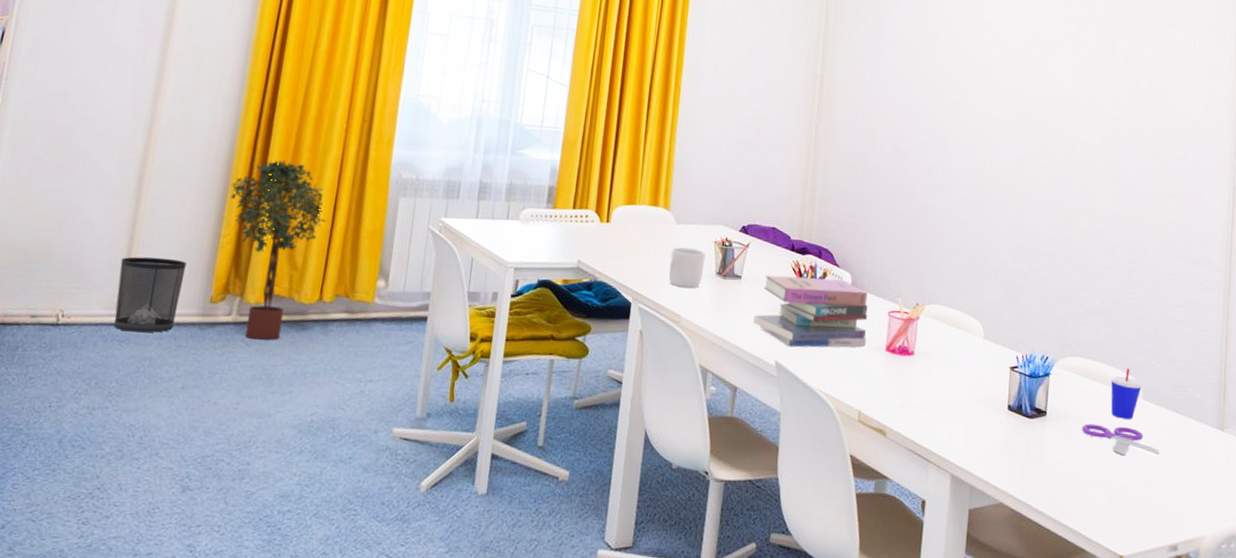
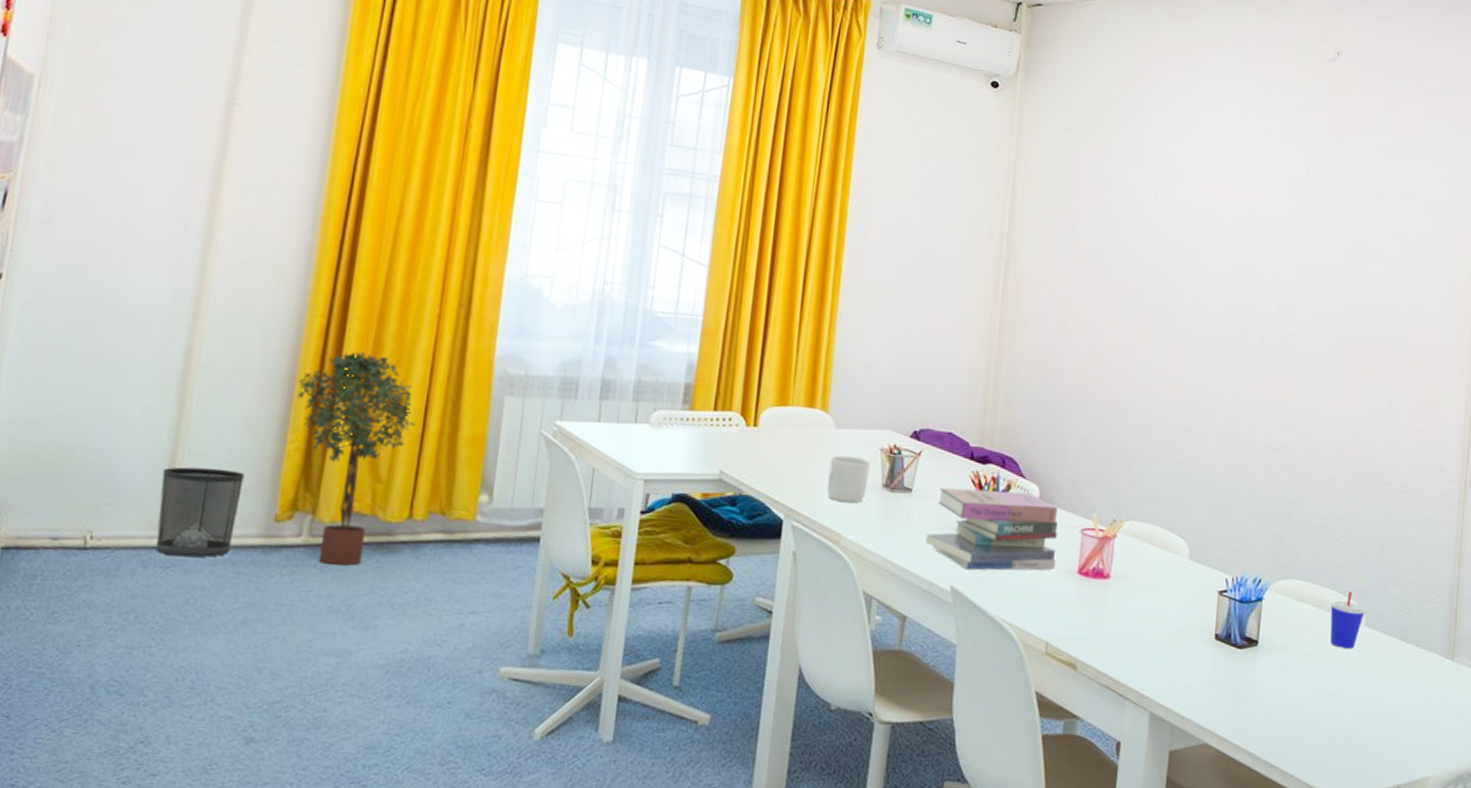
scissors: present [1082,423,1160,456] -> none [1297,654,1383,689]

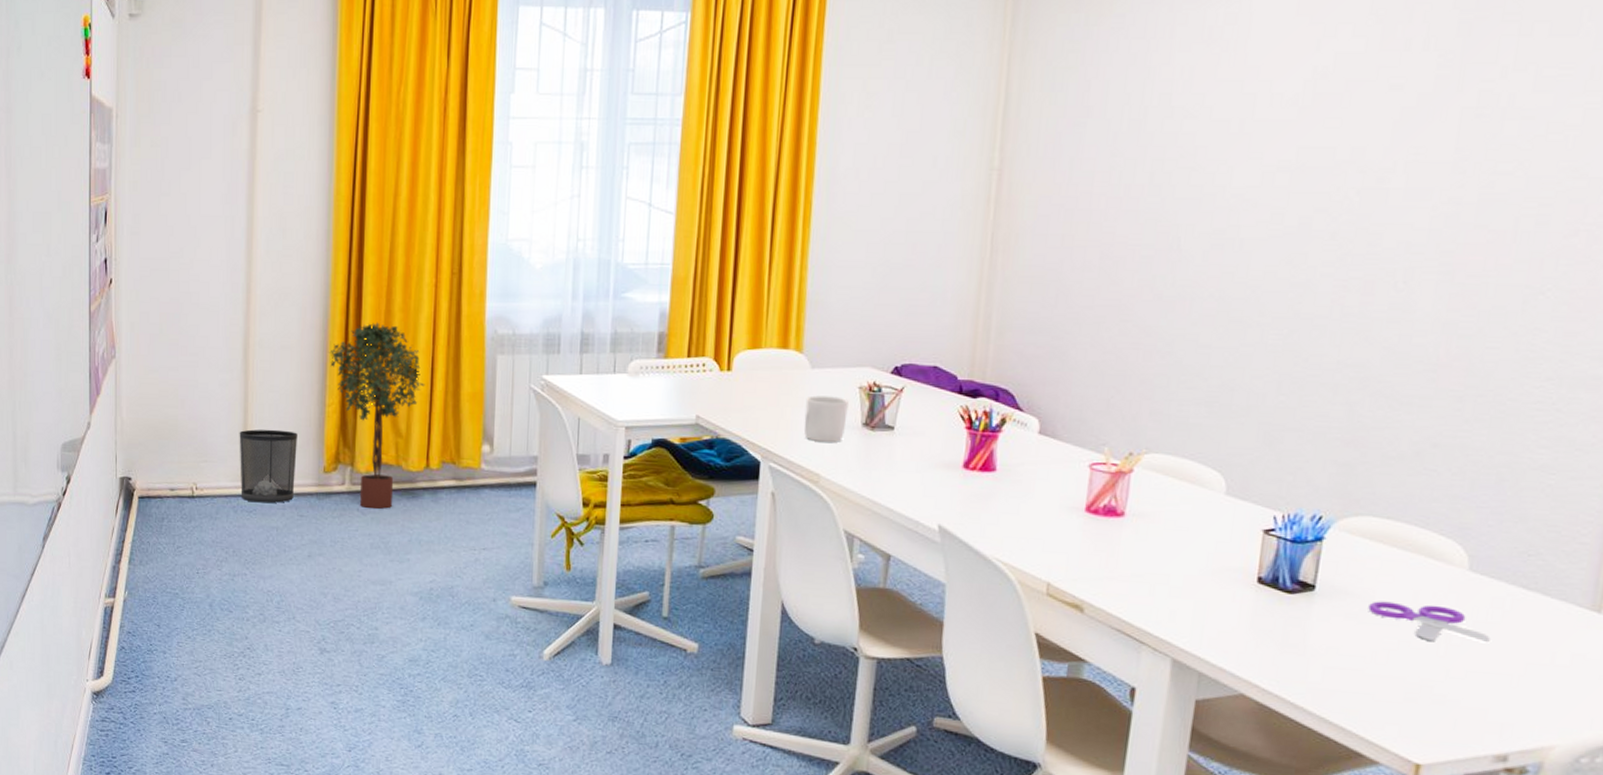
books: present [925,487,1058,571] -> none [910,424,1062,509]
scissors: none [1297,654,1383,689] -> present [1368,601,1491,643]
beverage cup: present [1330,591,1365,649] -> none [1416,530,1469,596]

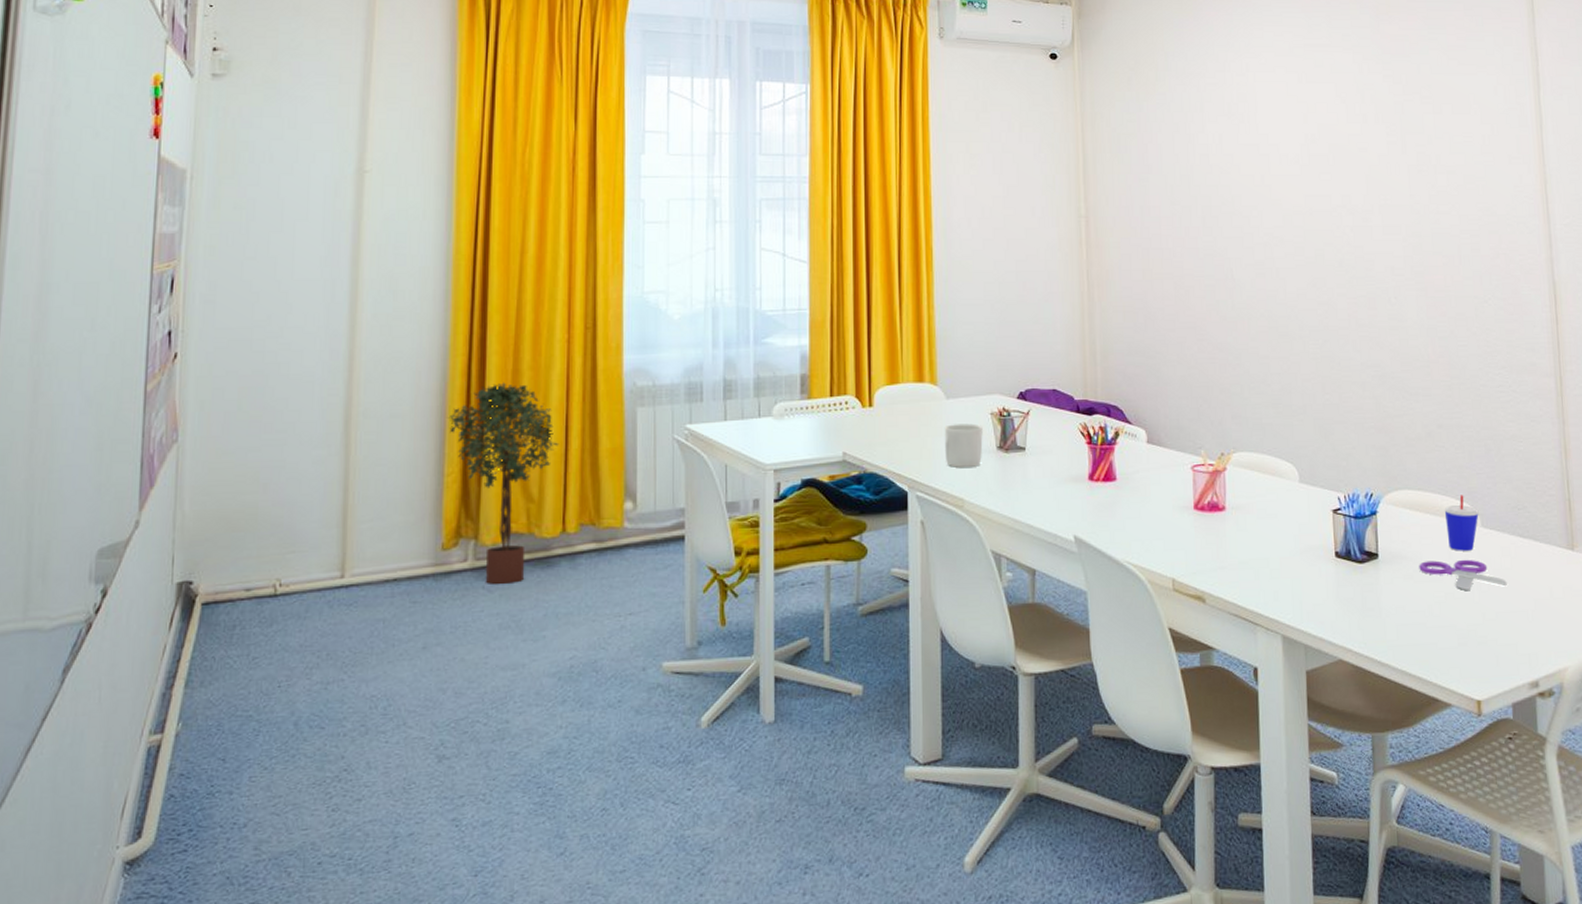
waste bin: present [239,429,298,503] -> none [337,508,410,593]
beverage cup: none [1416,530,1469,596] -> present [1444,495,1479,551]

